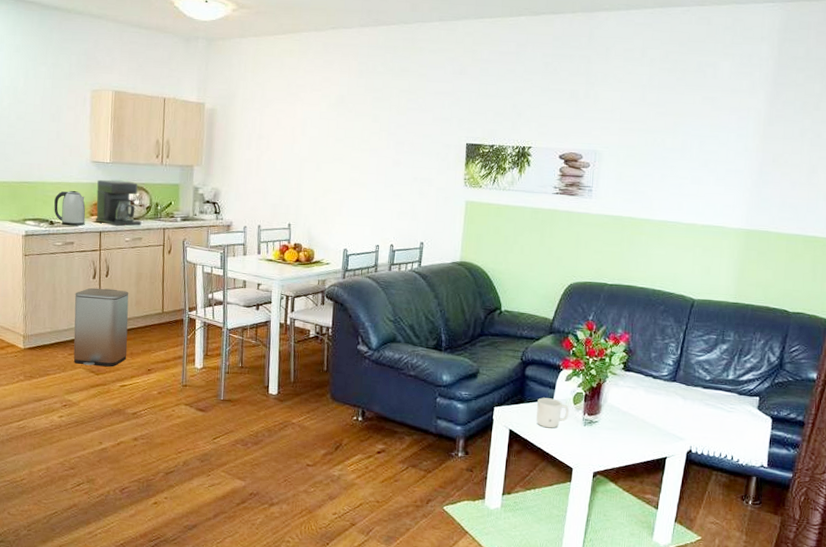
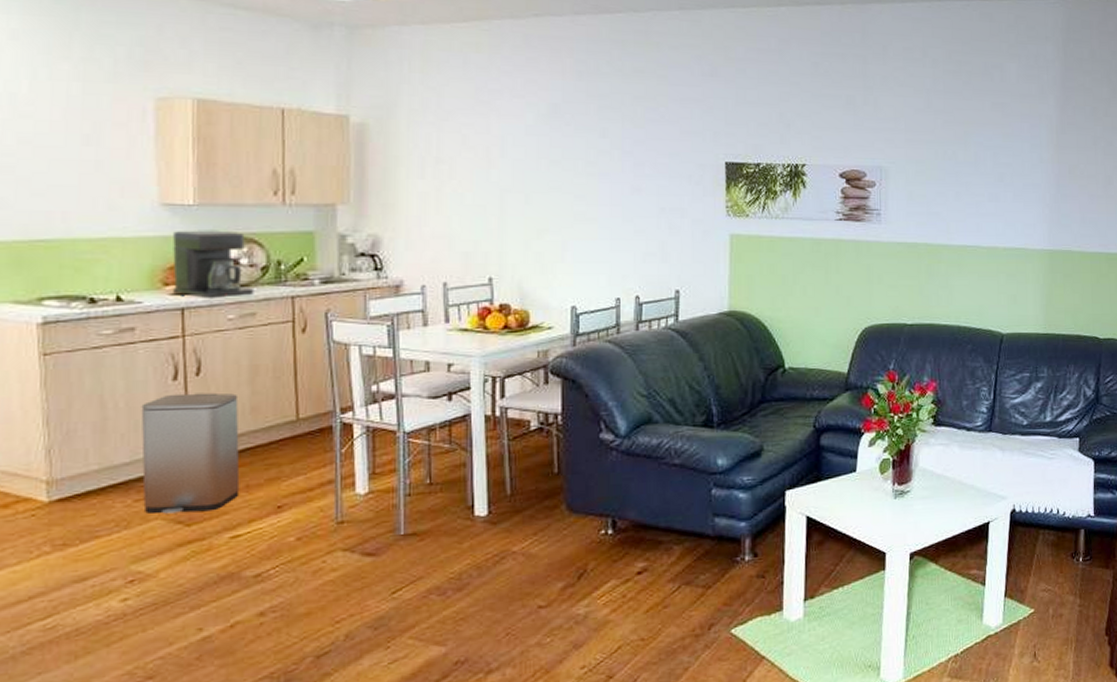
kettle: present [54,190,86,227] -> none [95,249,155,304]
mug: present [536,397,570,429] -> none [838,470,877,508]

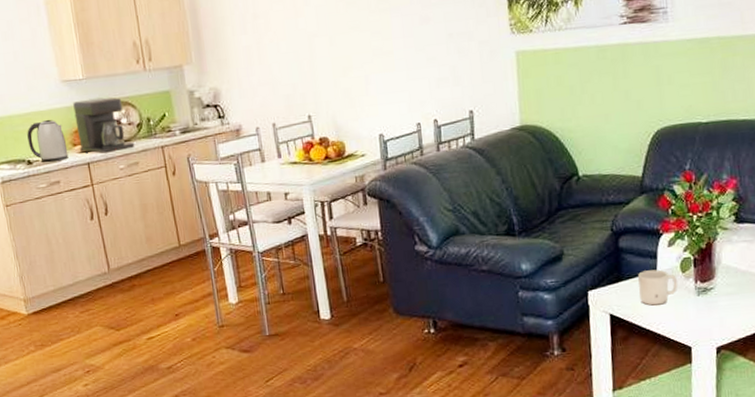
kettle: none [95,249,155,304] -> present [27,119,69,163]
pedal bin: present [141,392,240,514] -> none [73,227,148,322]
mug: none [838,470,877,508] -> present [638,269,678,306]

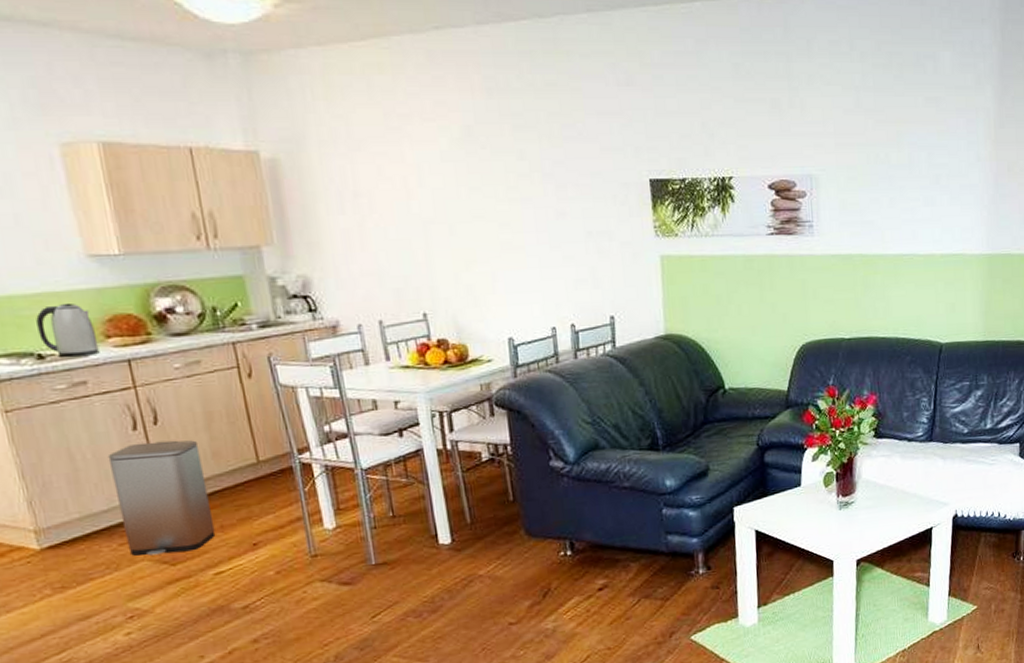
coffee maker: present [73,97,135,154] -> none [105,279,196,350]
pedal bin: none [73,227,148,322] -> present [107,440,216,556]
mug: present [638,269,678,306] -> none [783,484,822,521]

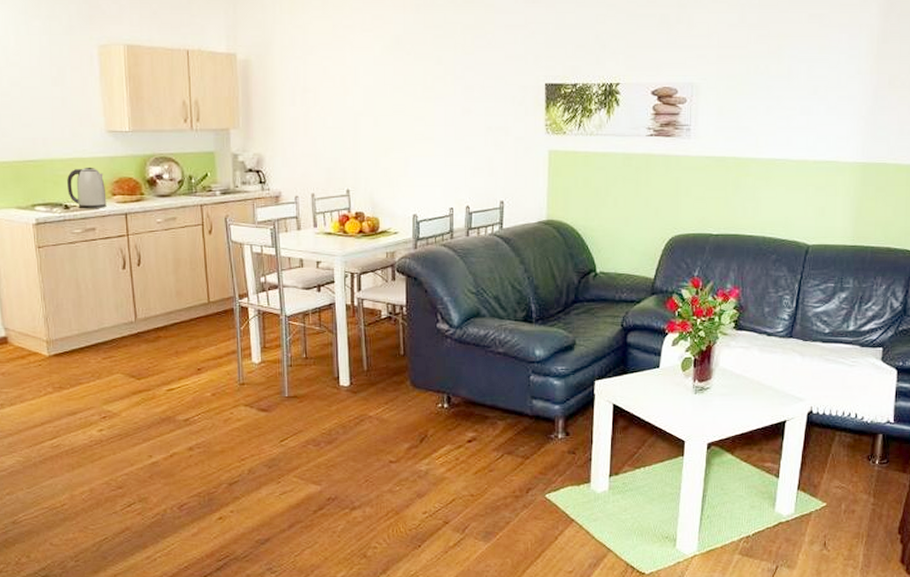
pedal bin: present [107,440,216,556] -> none [103,279,172,370]

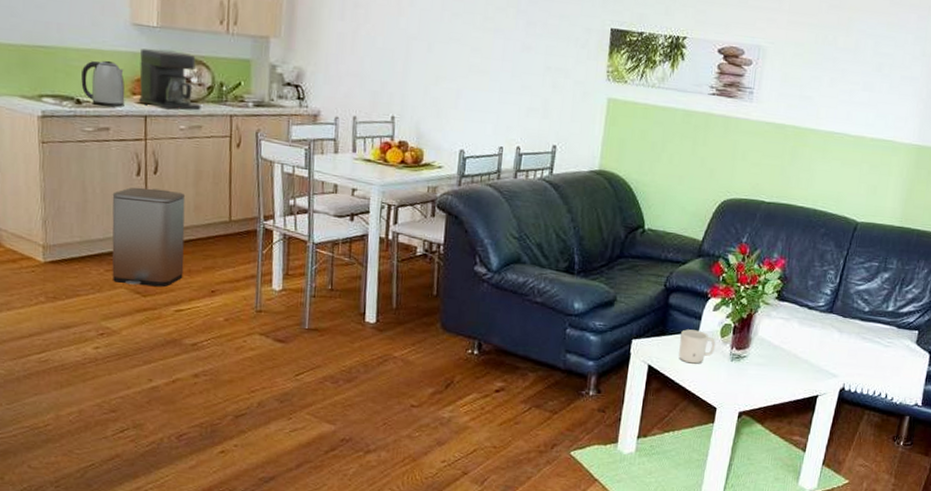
pedal bin: none [103,279,172,370] -> present [112,187,186,287]
coffee maker: none [117,151,174,207] -> present [138,48,201,111]
mug: none [642,366,678,399] -> present [679,329,716,364]

